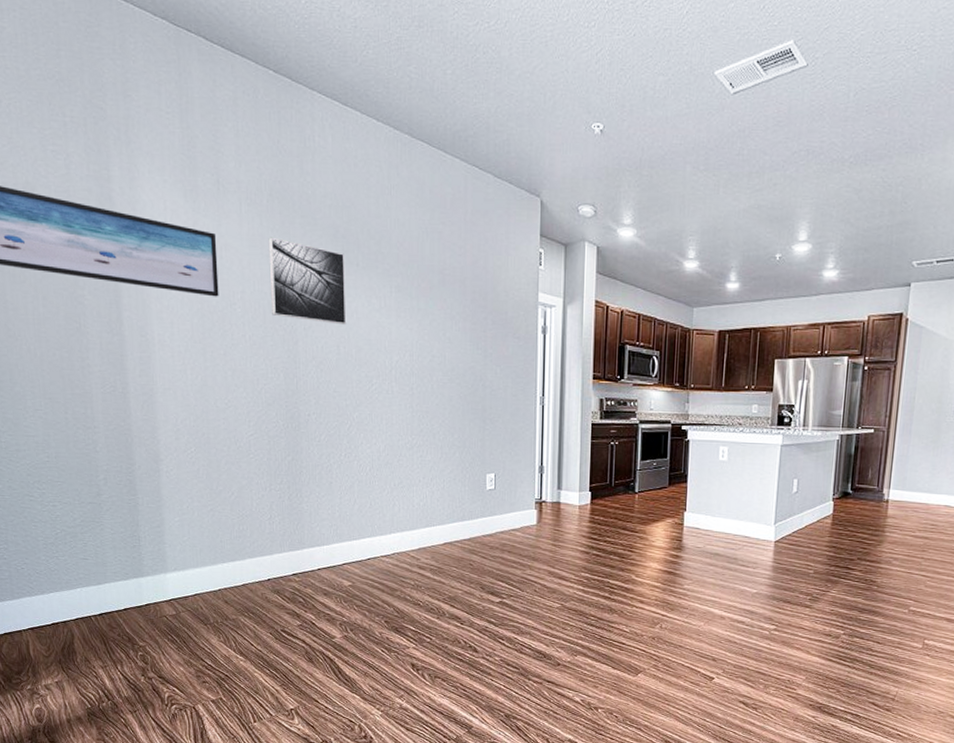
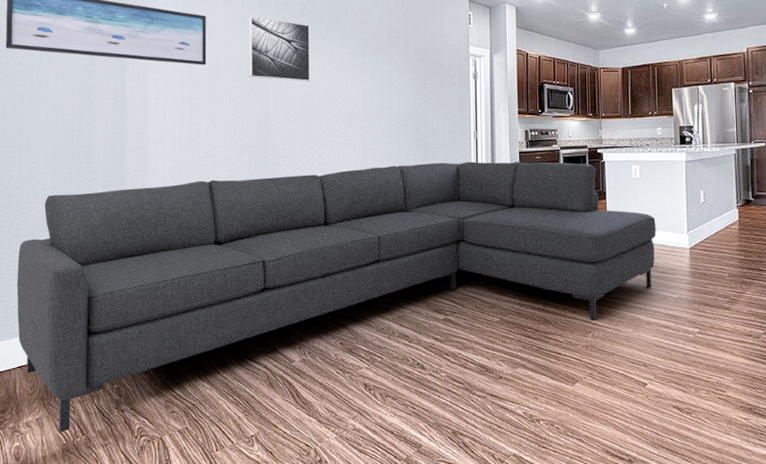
sofa: none [14,430,741,698] -> present [16,161,656,433]

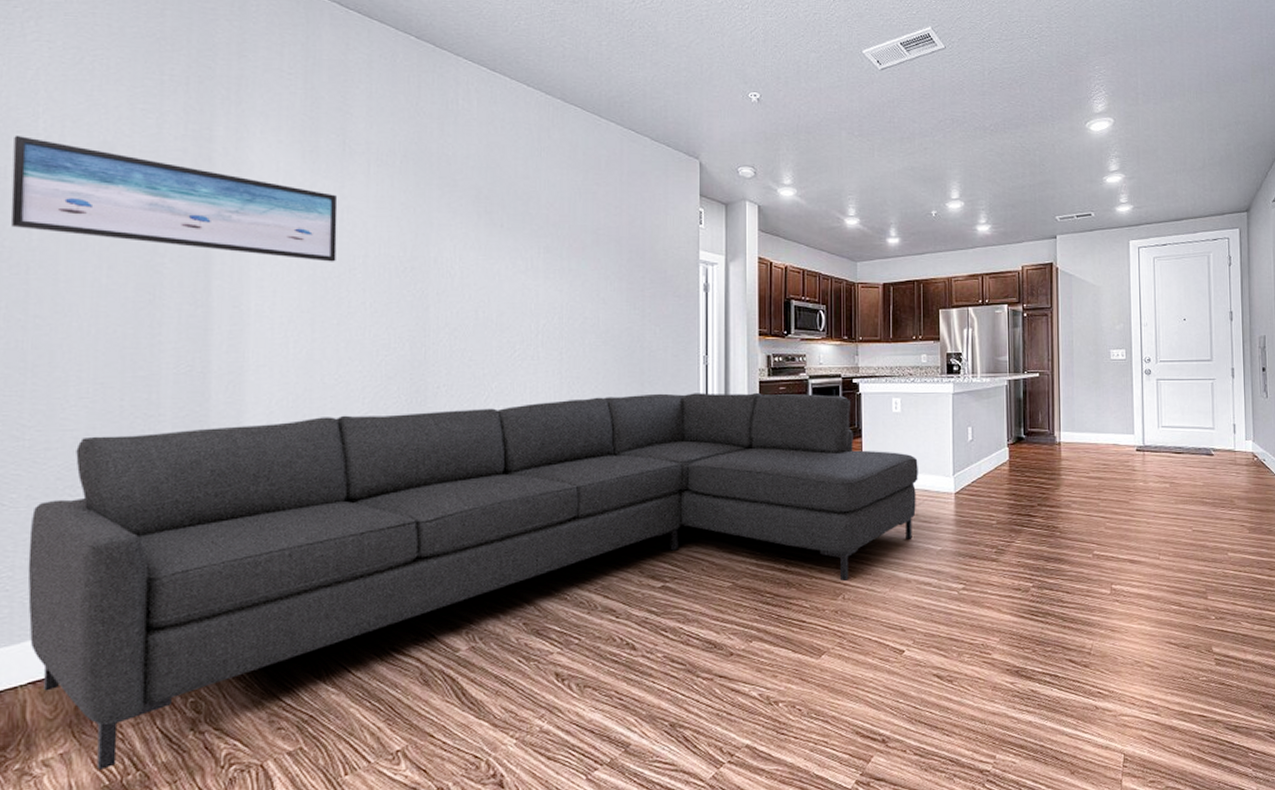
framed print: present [248,15,311,82] -> none [398,198,488,288]

